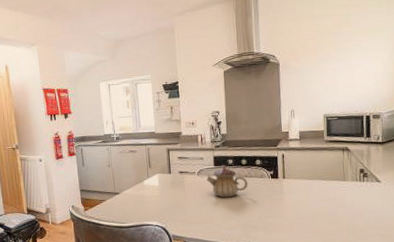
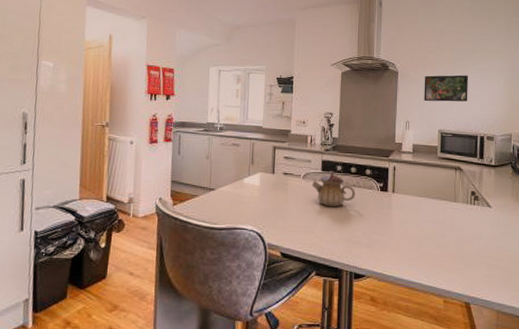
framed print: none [306,57,352,88] -> present [424,75,469,102]

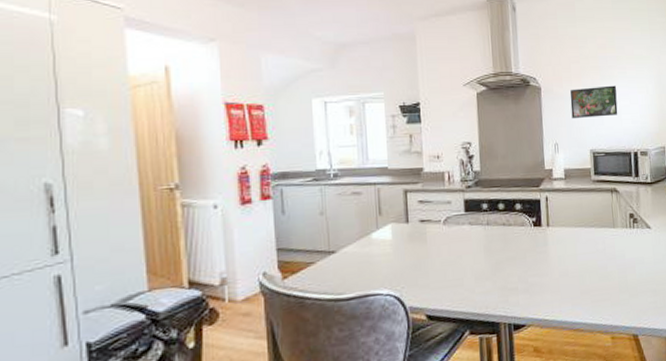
teapot: present [312,170,356,208] -> none [455,210,507,253]

